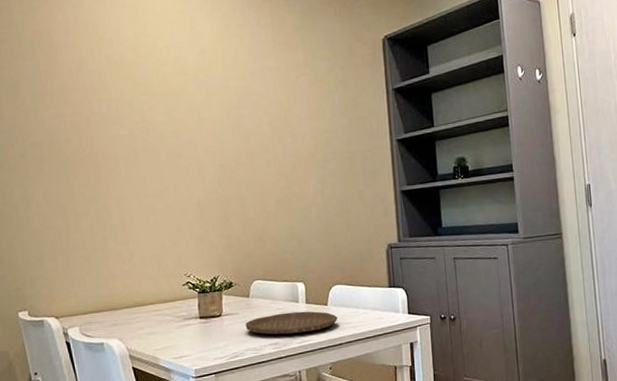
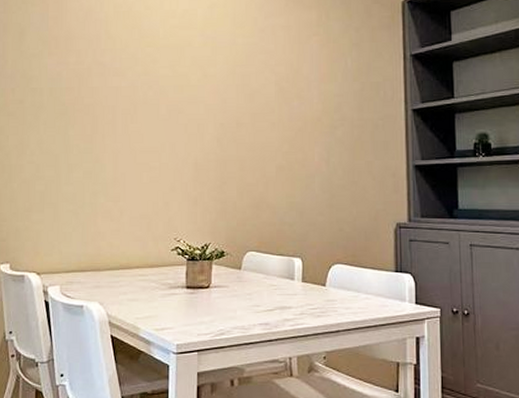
plate: present [245,311,338,335] -> none [234,290,336,315]

